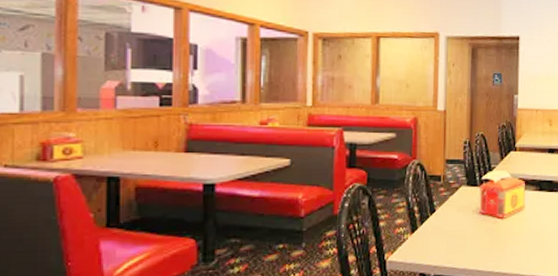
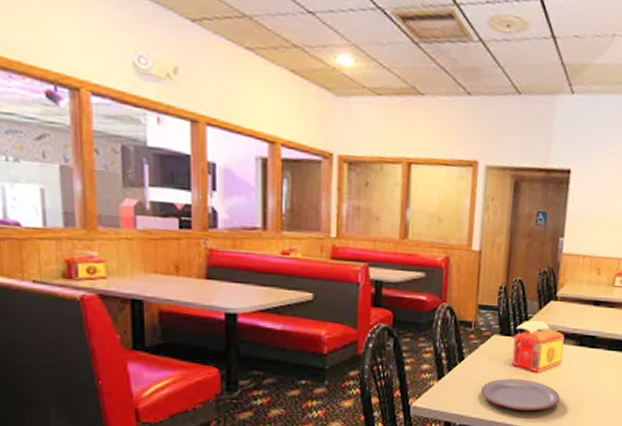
plate: none [453,226,526,256] -> present [481,378,561,411]

